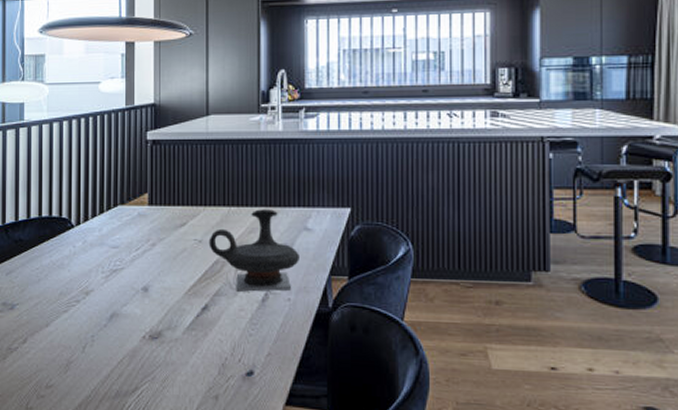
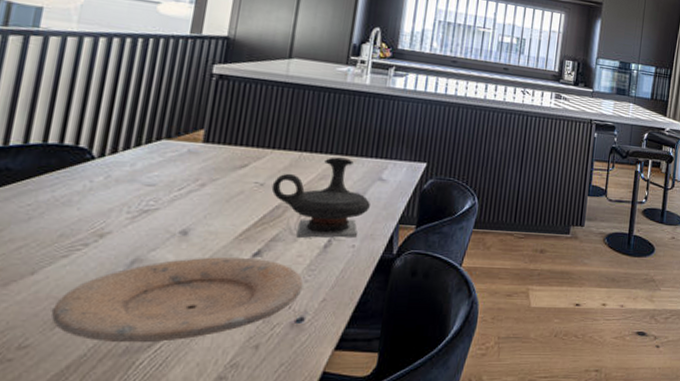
plate: none [63,311,249,389] -> present [51,256,304,343]

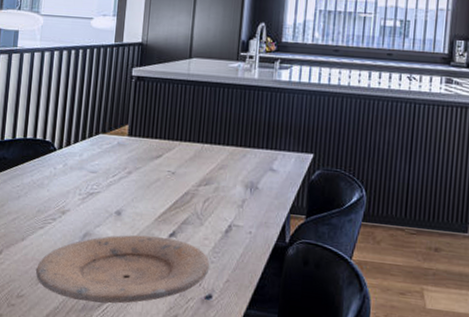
teapot: present [271,157,370,239] -> none [181,148,263,225]

